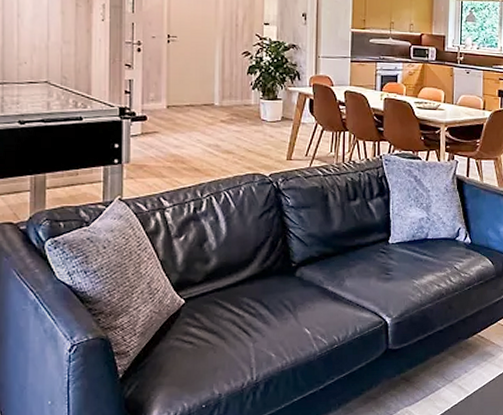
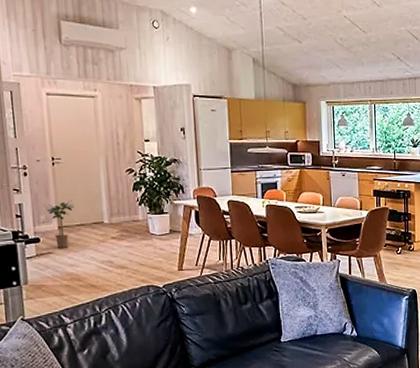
potted plant: none [156,79,186,128] -> present [46,200,74,248]

